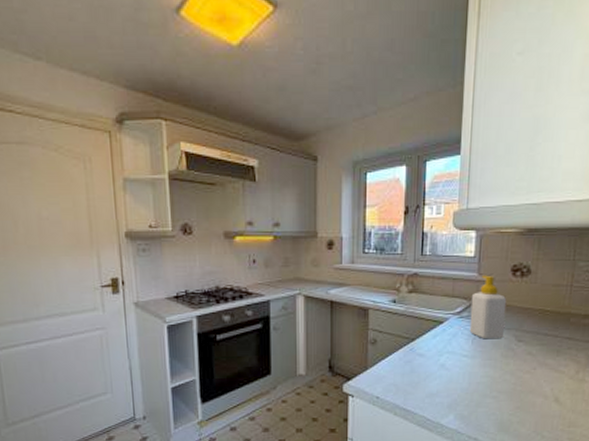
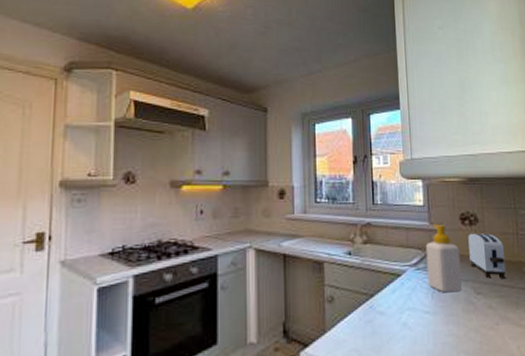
toaster: none [515,285,555,329] -> present [468,233,507,279]

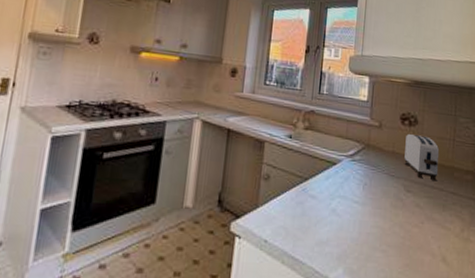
soap bottle: present [425,224,463,293] -> none [361,120,396,188]

